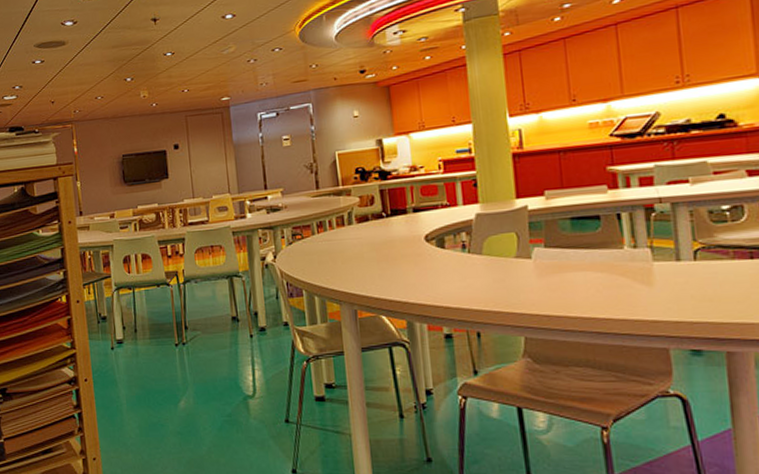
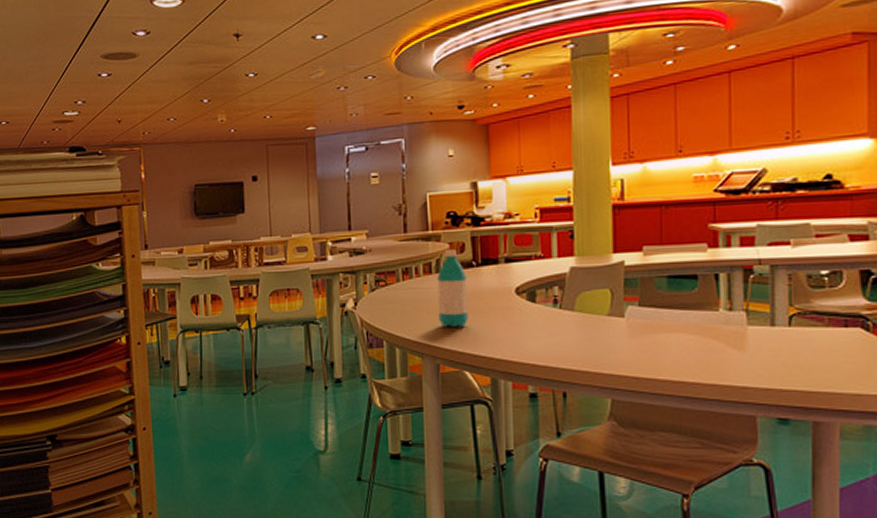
water bottle: none [349,203,382,275] -> present [437,250,469,327]

